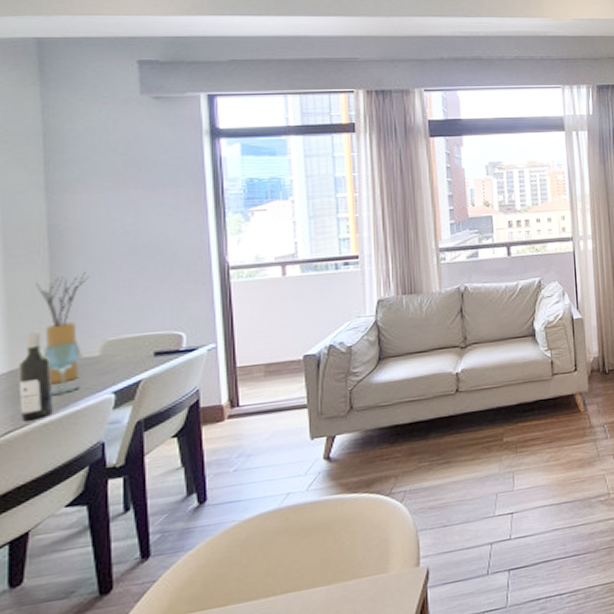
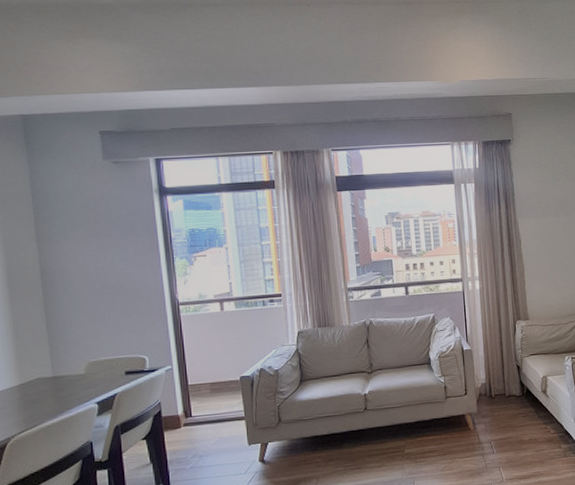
bottle: present [18,330,53,421] -> none [26,352,53,423]
vase: present [36,271,89,385] -> none [34,306,73,396]
wine glass: present [42,341,83,396] -> none [43,362,72,405]

